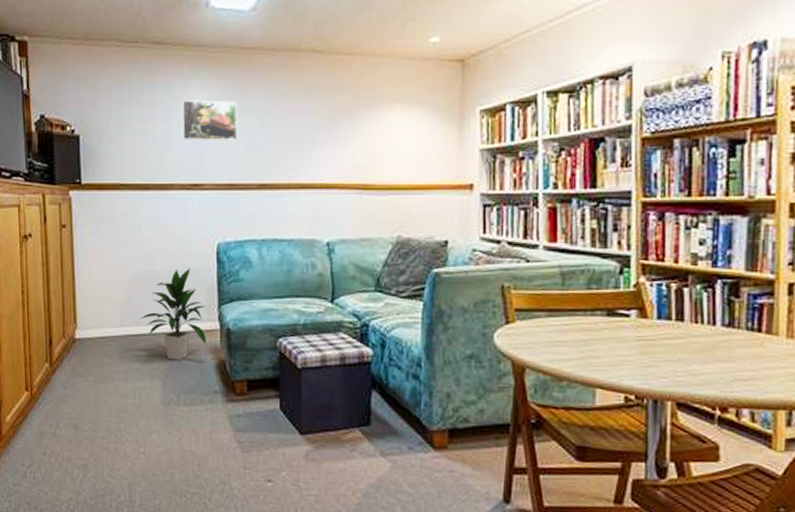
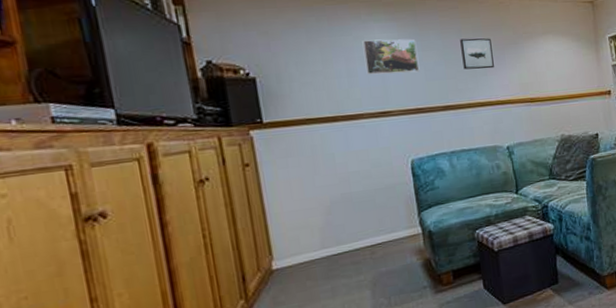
indoor plant: present [141,267,207,361] -> none [342,185,411,269]
wall art: none [287,103,323,143] -> present [460,38,494,70]

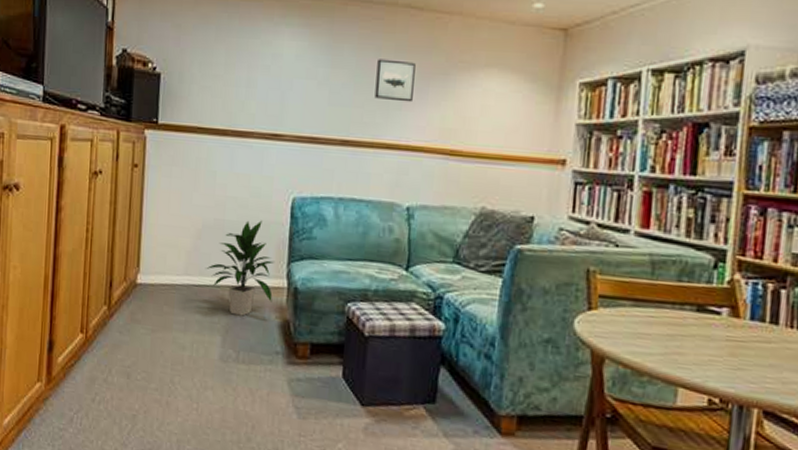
indoor plant: none [342,185,411,269] -> present [206,220,275,316]
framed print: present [362,38,420,75] -> none [266,46,327,93]

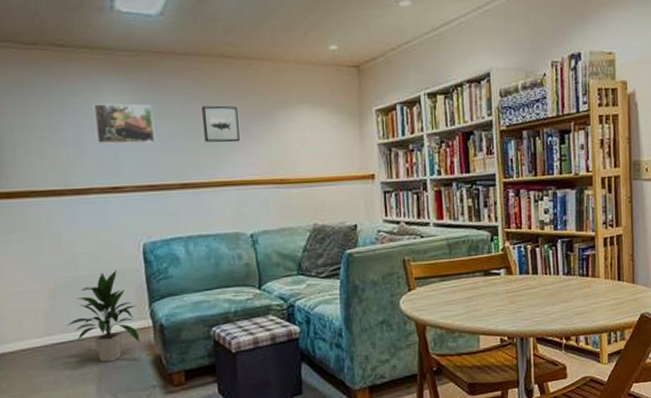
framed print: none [266,46,327,93] -> present [92,103,156,144]

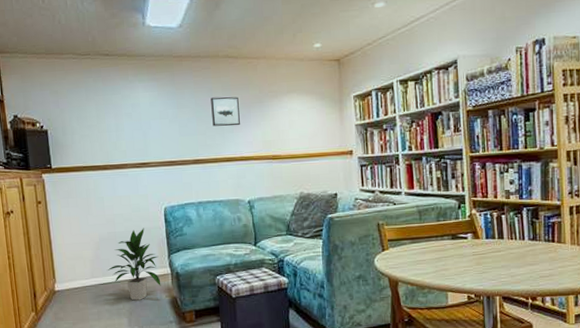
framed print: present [92,103,156,144] -> none [128,97,175,130]

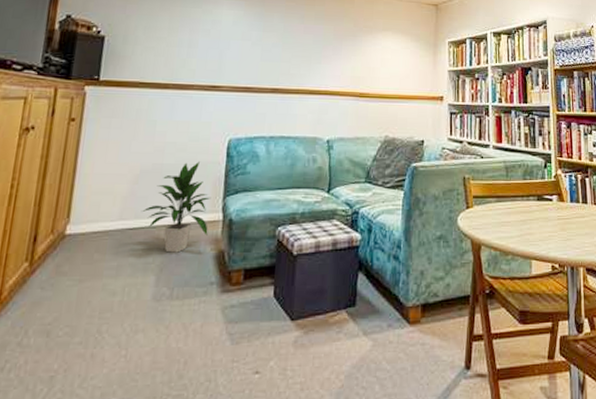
wall art: present [211,97,240,126] -> none [299,24,331,58]

